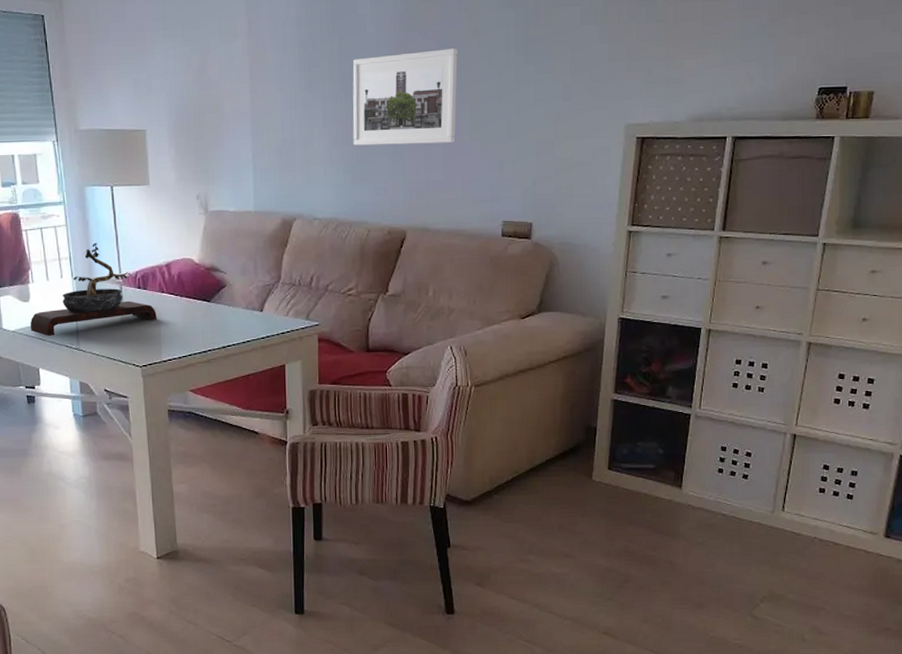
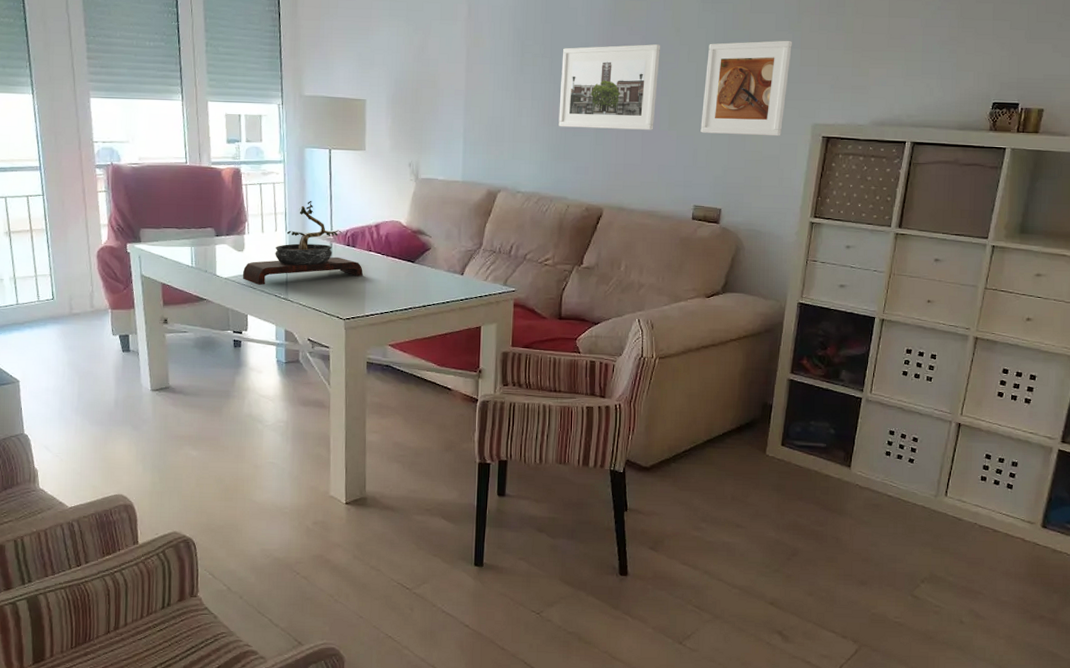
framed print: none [505,34,599,142] -> present [700,40,792,137]

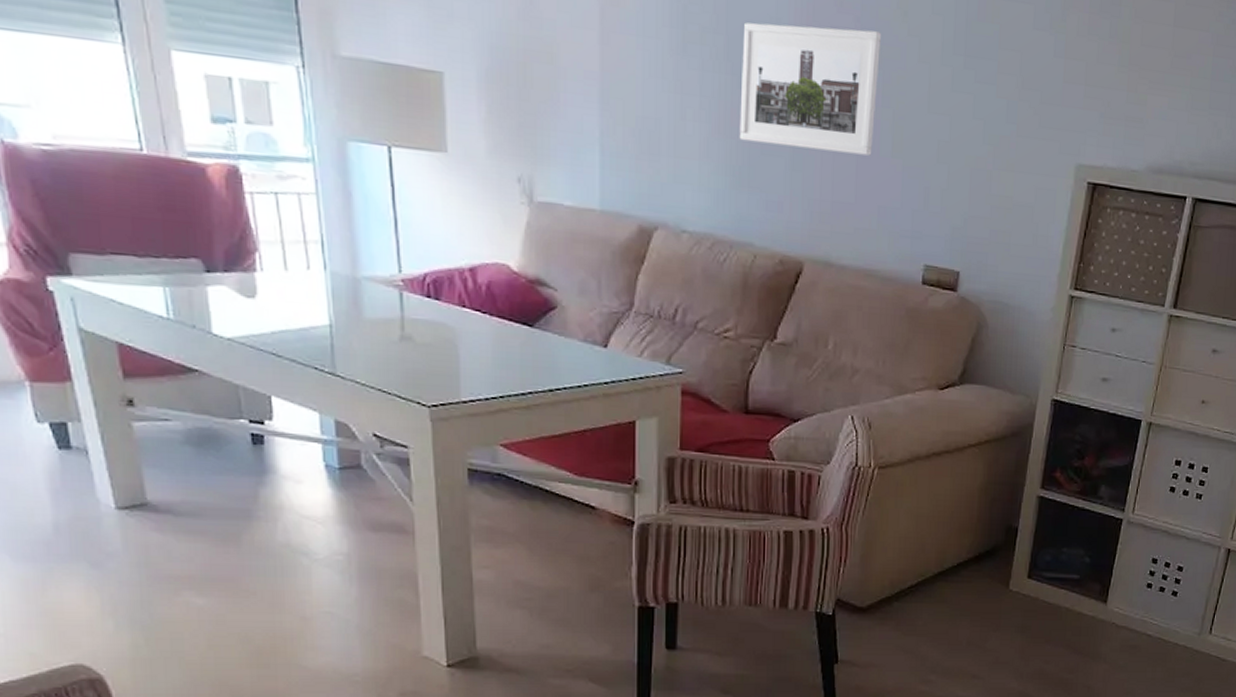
bonsai tree: present [243,200,363,285] -> none [258,224,454,352]
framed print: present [700,40,792,137] -> none [934,38,1054,178]

